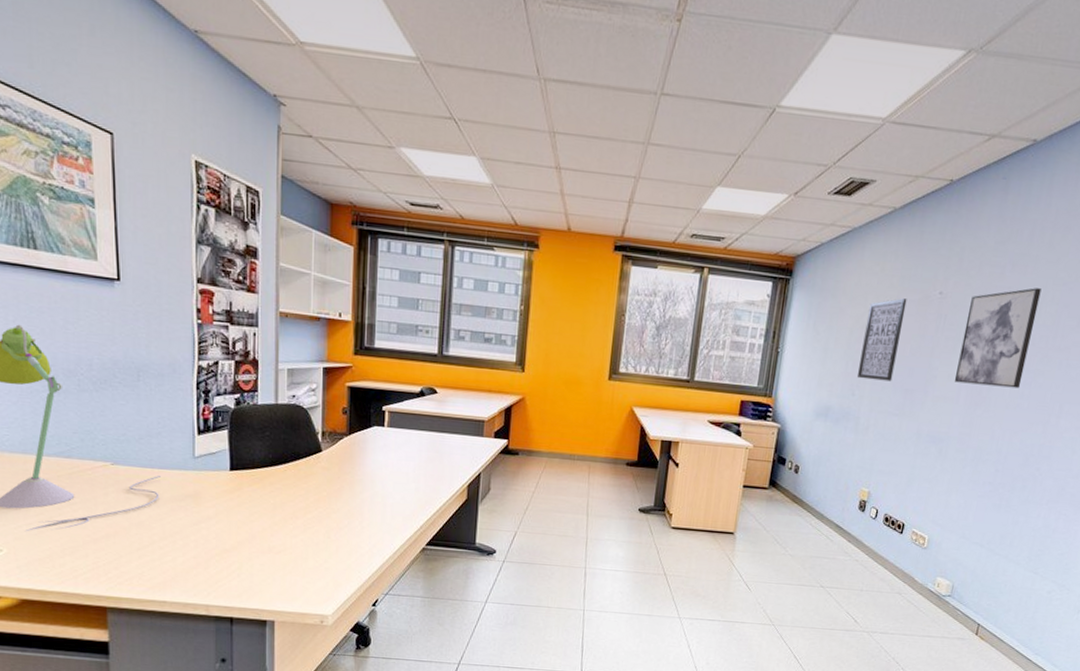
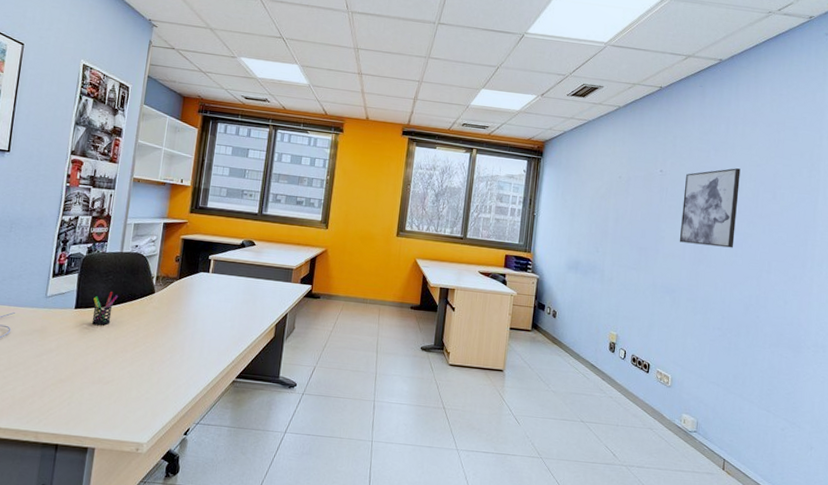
pen holder: none [250,451,279,490] -> present [91,292,118,326]
wall art: present [857,298,907,382] -> none [600,174,635,241]

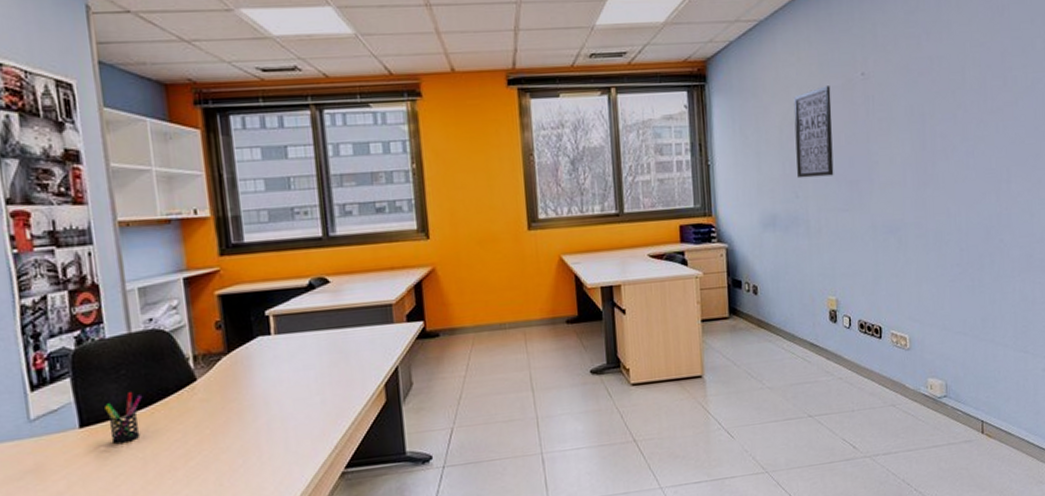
wall art: none [600,174,635,241] -> present [793,86,834,179]
wall art: present [679,168,741,248] -> none [894,53,964,165]

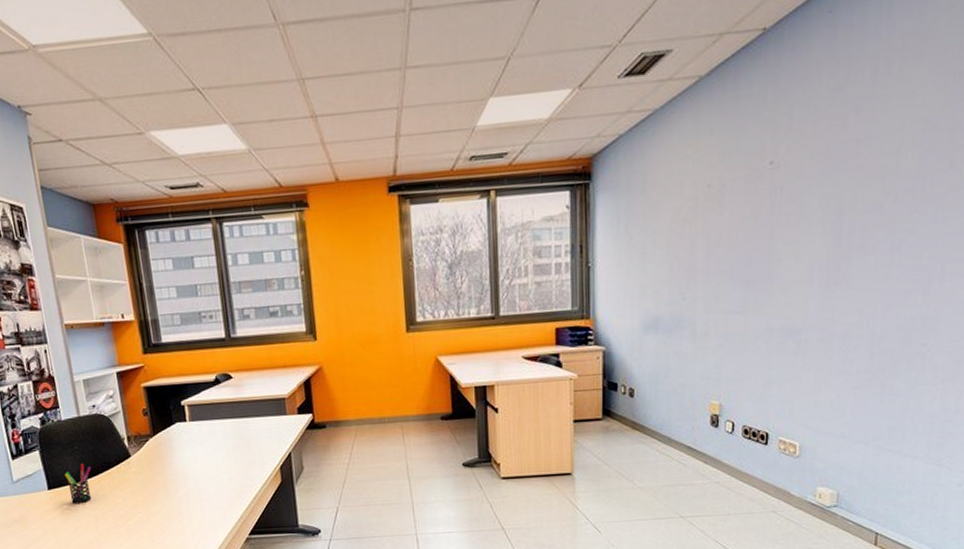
wall art: present [793,86,834,179] -> none [686,178,732,279]

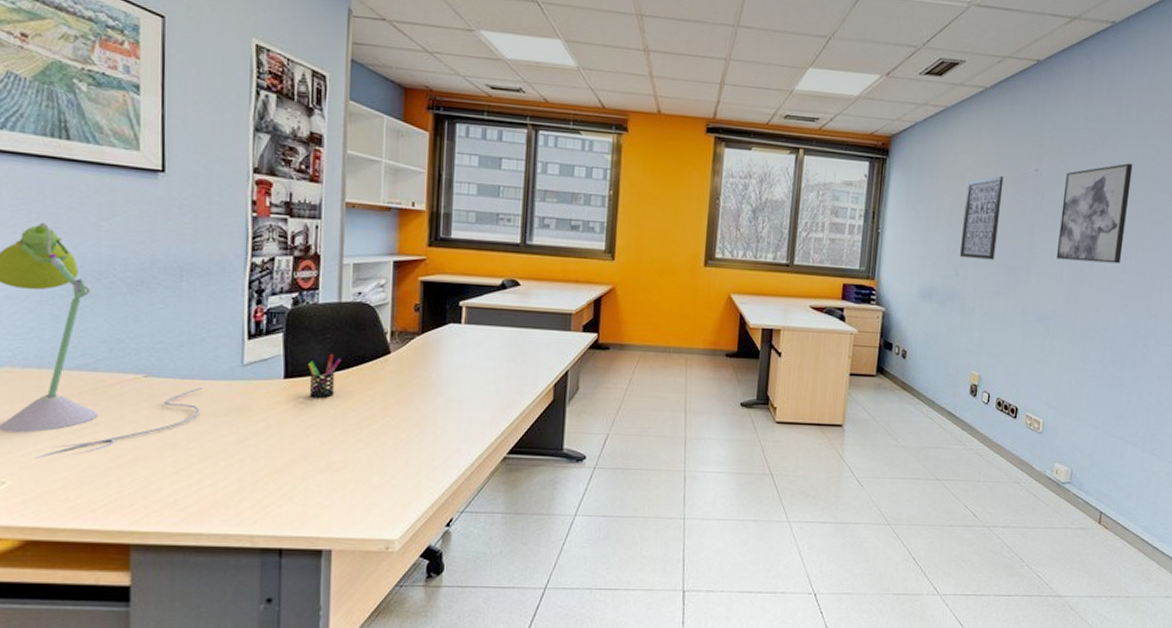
wall art: none [686,178,732,279] -> present [960,176,1004,260]
wall art: none [803,132,897,262] -> present [1056,163,1133,264]

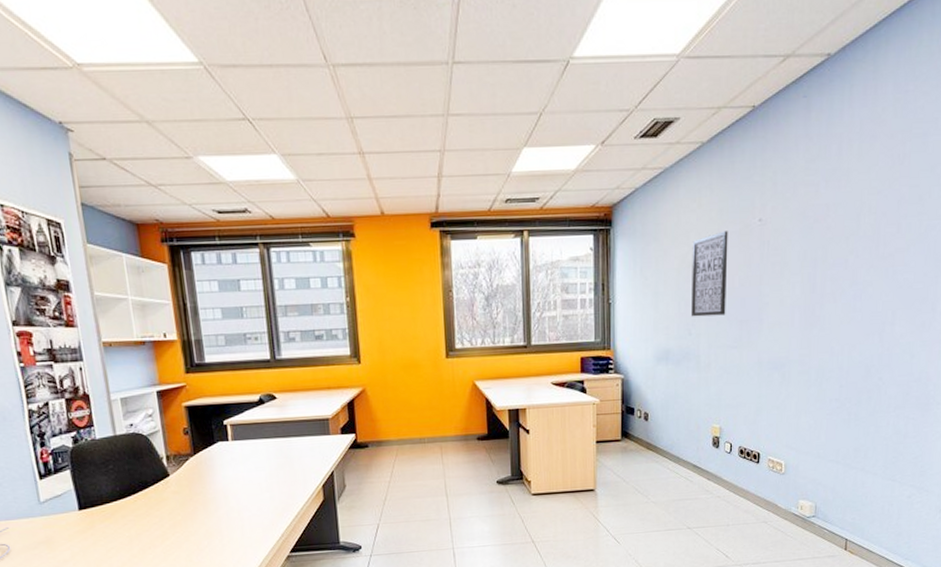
pen holder: present [308,354,341,399] -> none [98,483,127,525]
wall art: present [1056,163,1133,264] -> none [786,200,857,306]

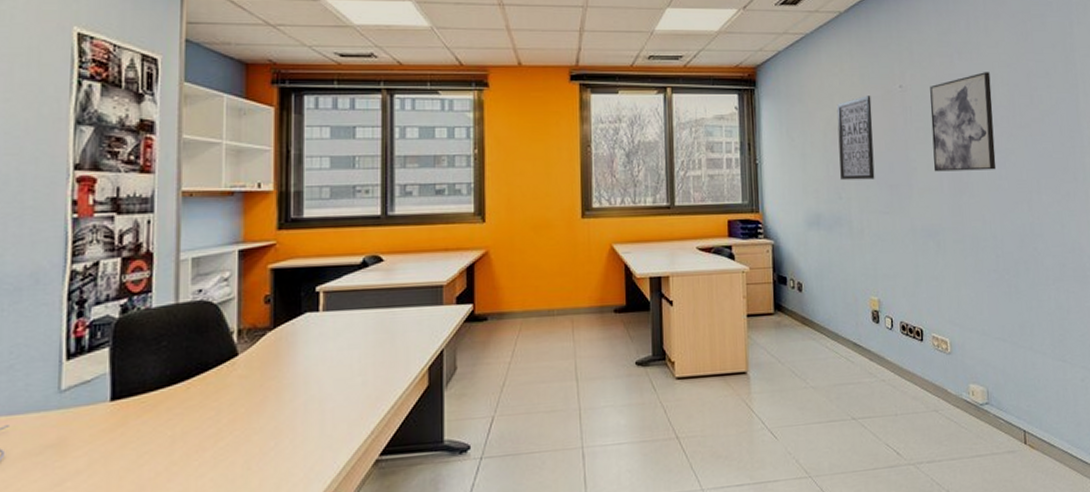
wall art: none [786,200,857,306] -> present [930,72,997,172]

